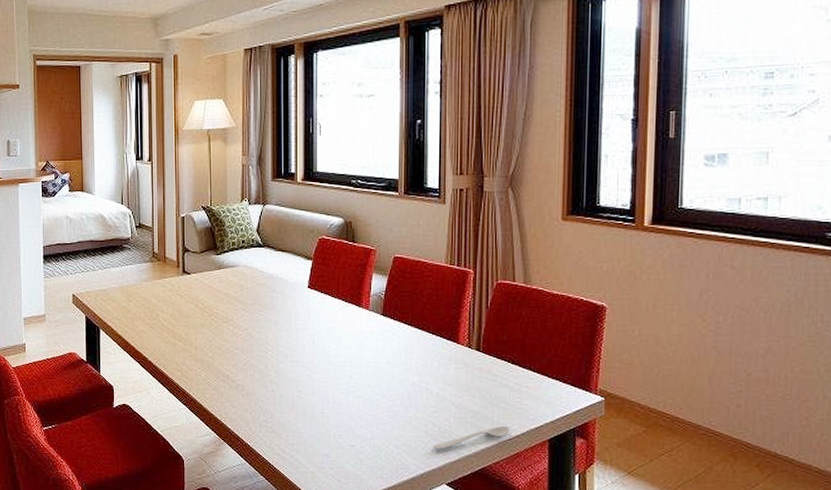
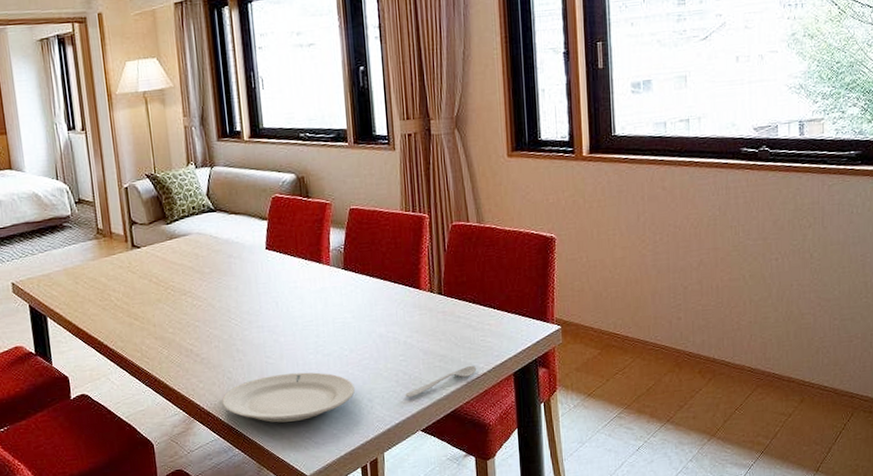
plate: none [252,410,383,457] -> present [222,372,356,423]

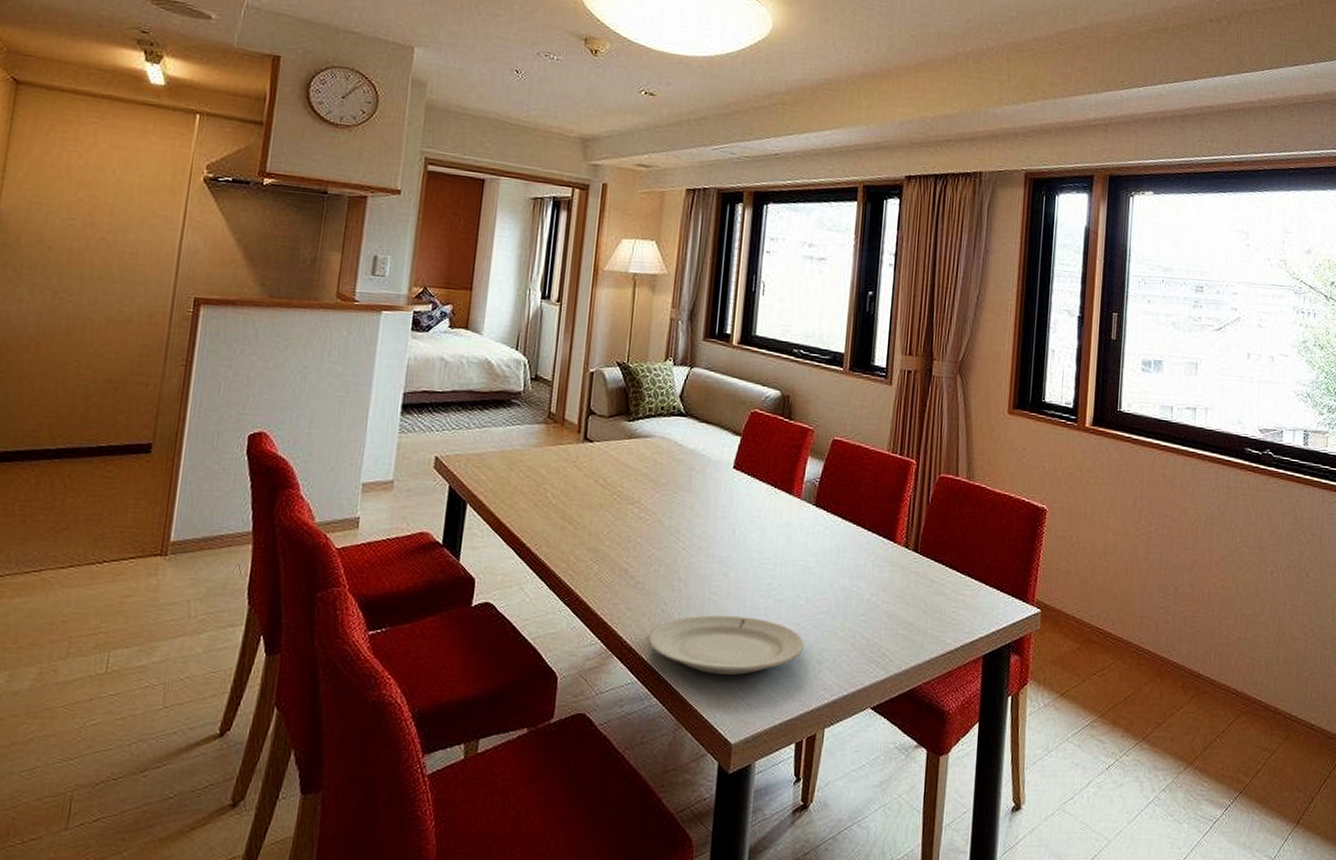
spoon: present [405,366,477,398] -> none [859,640,944,667]

